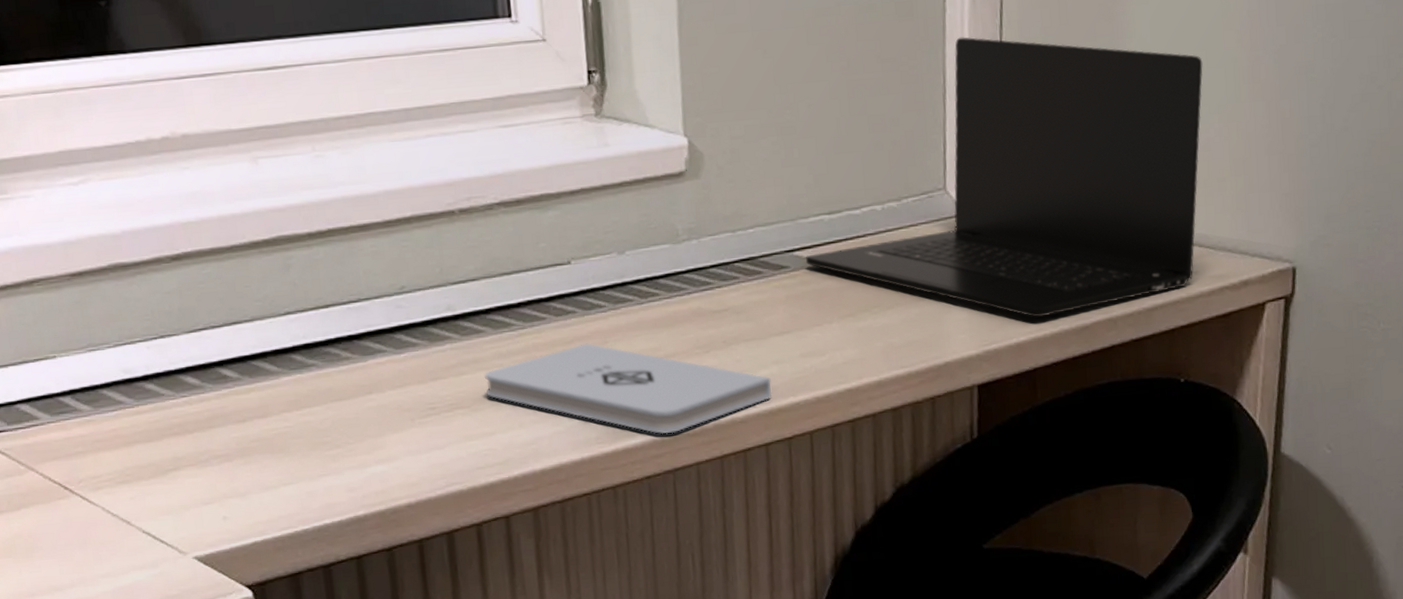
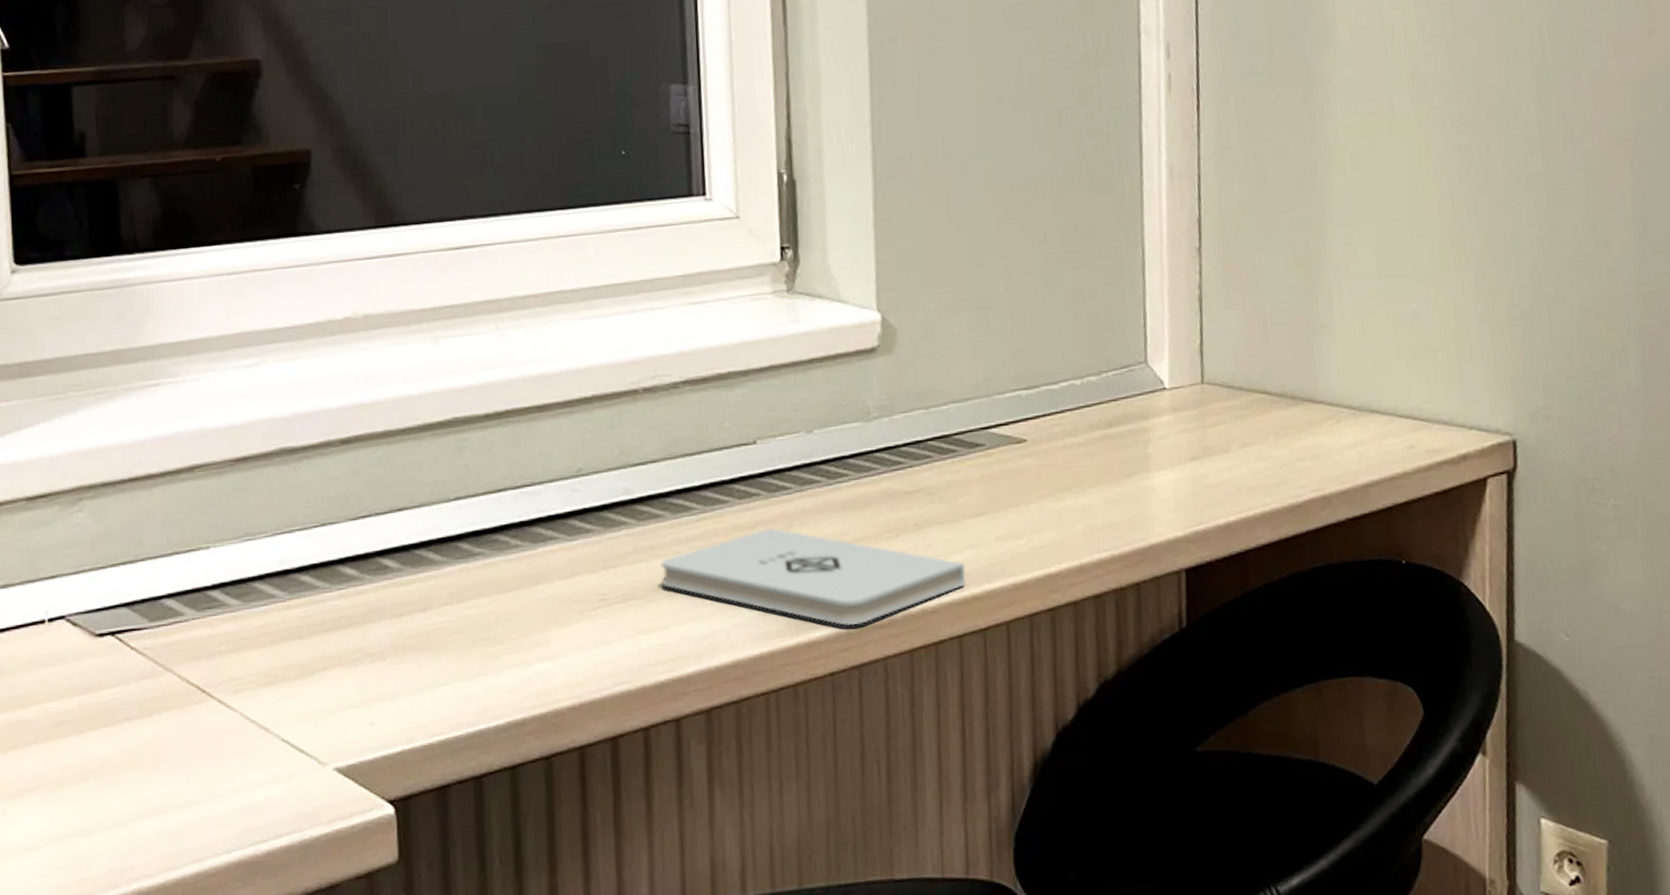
laptop: present [805,37,1203,318] -> none [1001,210,1409,496]

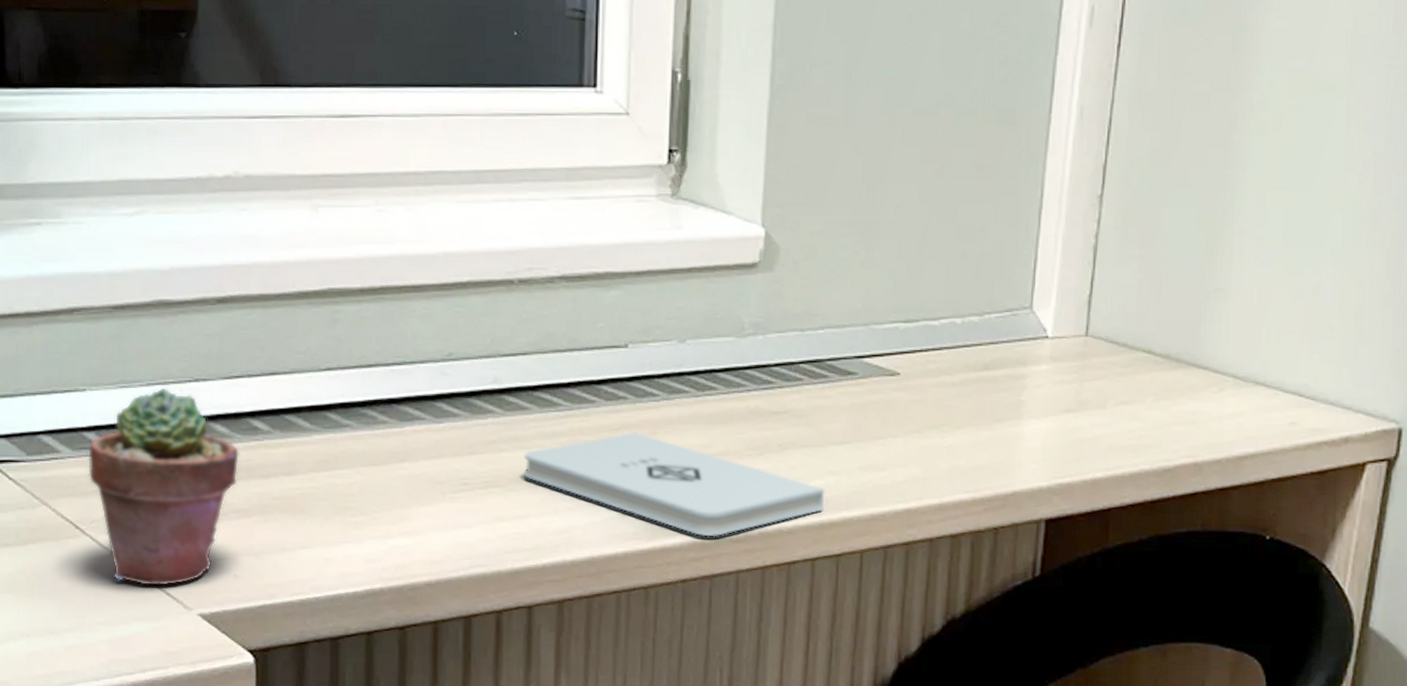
potted succulent: none [213,536,371,745] -> present [88,387,240,586]

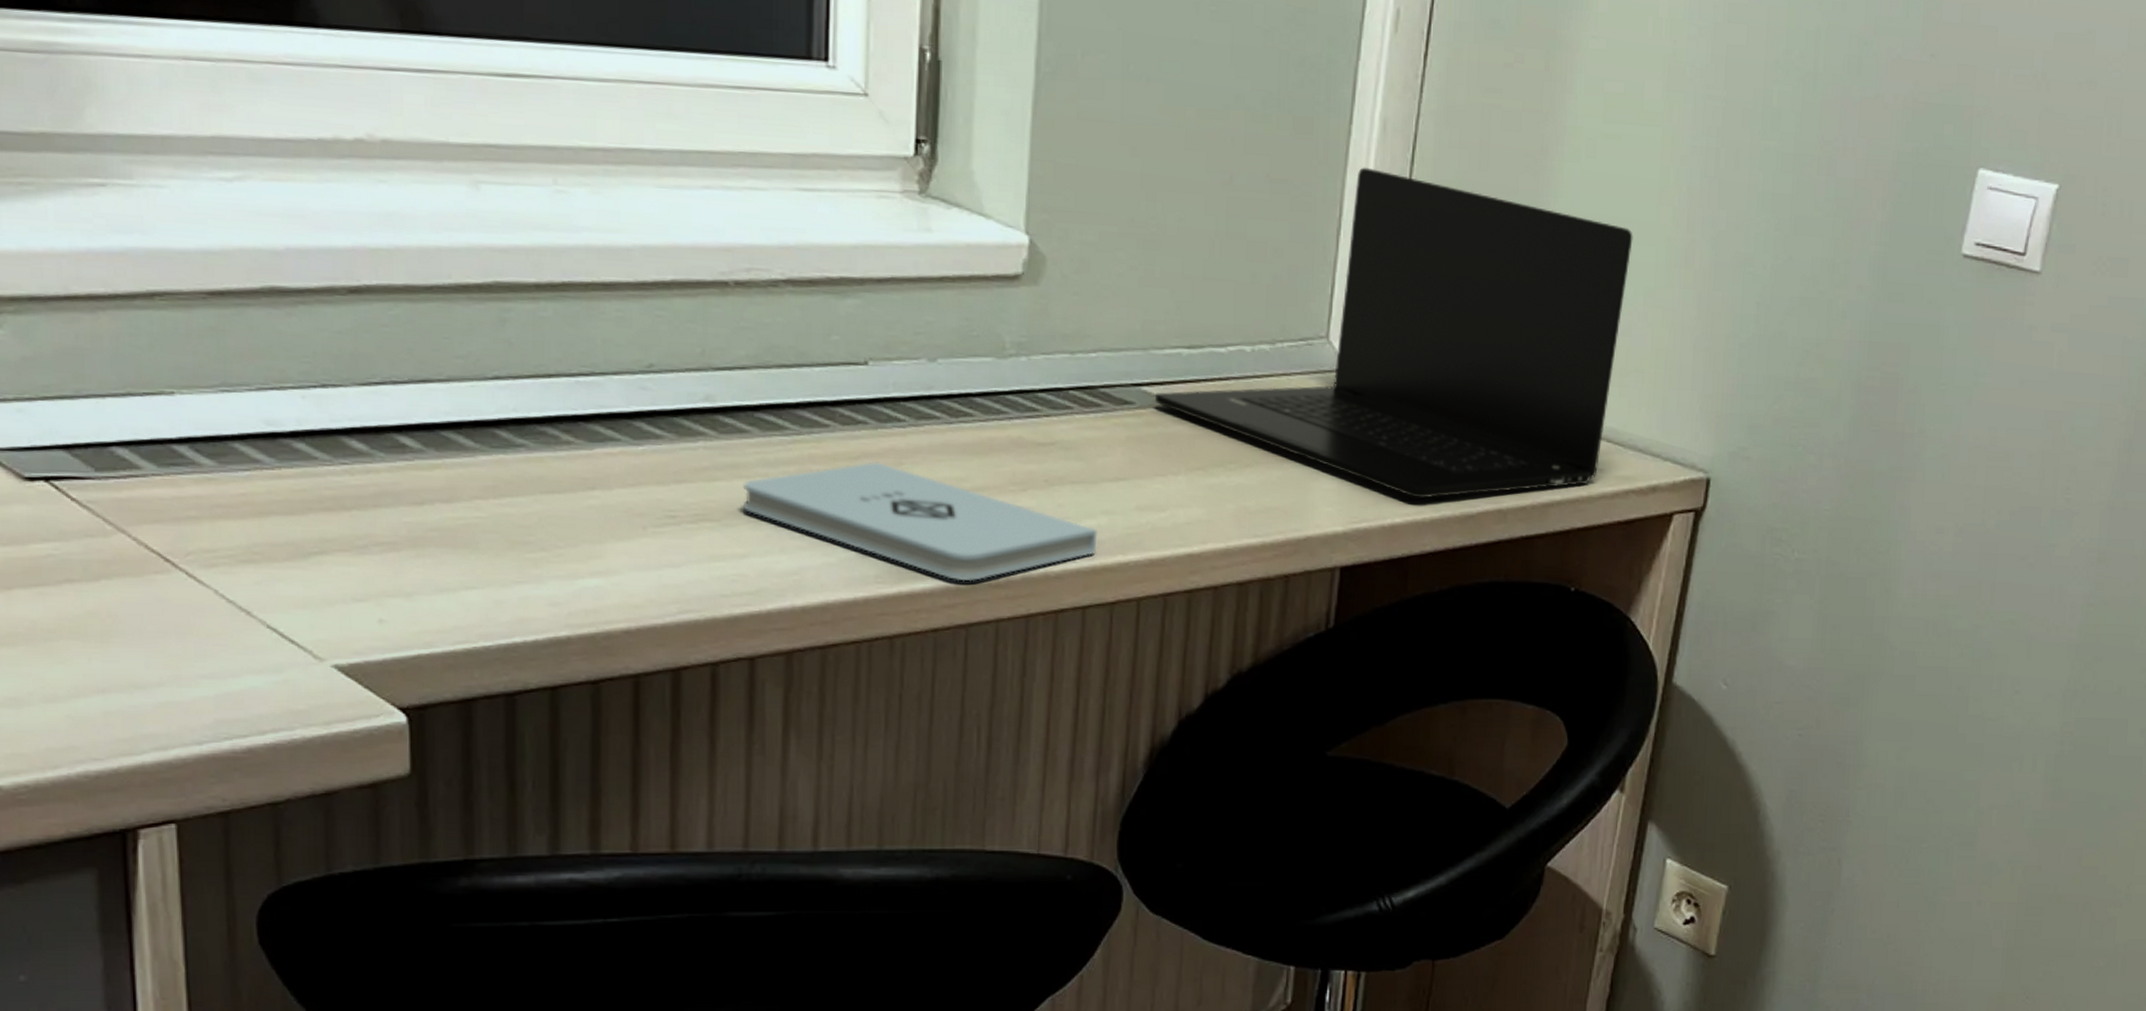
potted succulent: present [88,387,240,586] -> none [179,393,383,632]
laptop: none [875,151,1320,454] -> present [1154,167,1633,499]

